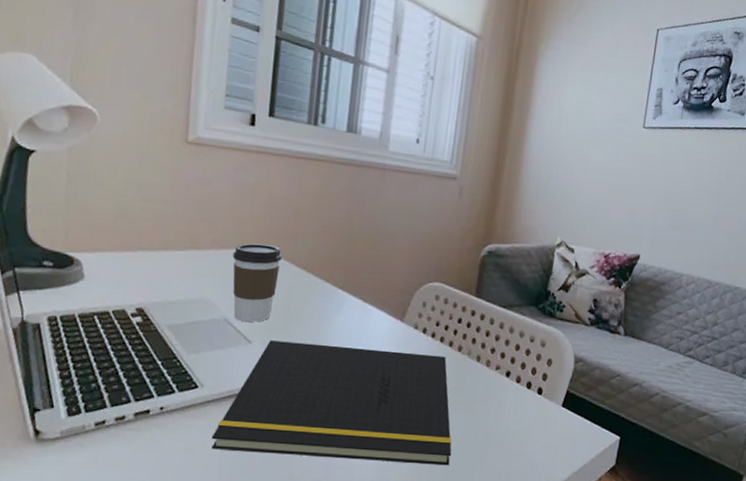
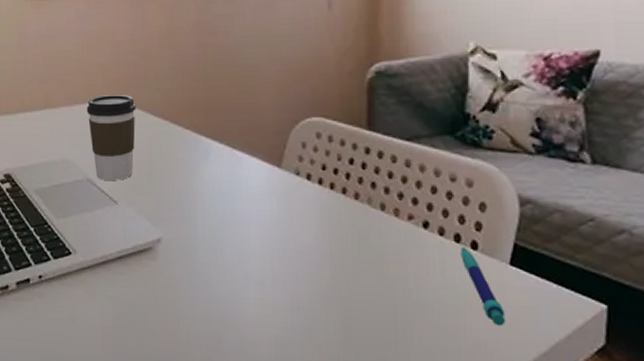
notepad: present [211,340,452,466] -> none [91,199,365,342]
pen: none [529,392,554,452] -> present [461,246,506,326]

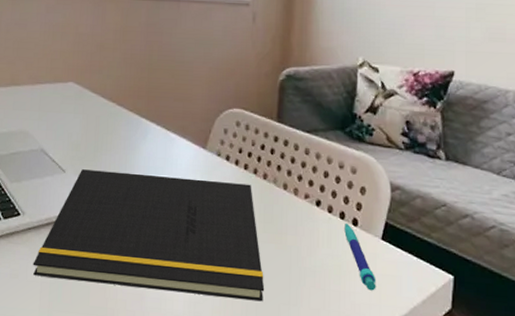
coffee cup: present [86,94,136,180] -> none [46,77,90,152]
notepad: none [91,199,365,342] -> present [33,169,265,302]

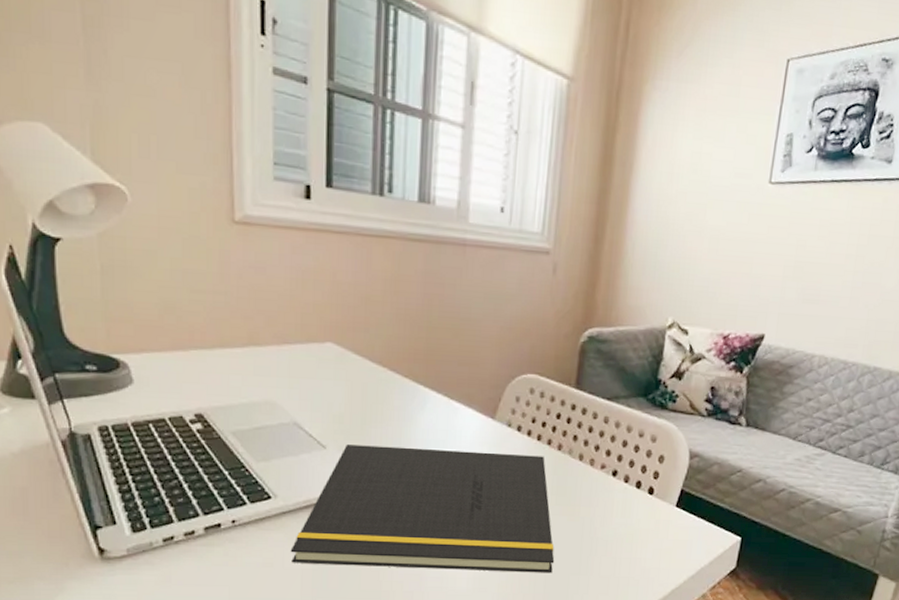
pen: present [344,223,376,291] -> none [639,492,668,556]

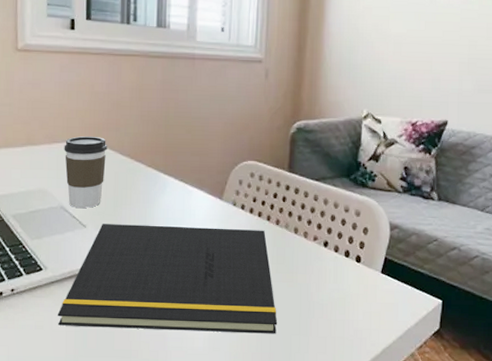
coffee cup: none [297,336,353,425] -> present [64,136,107,208]

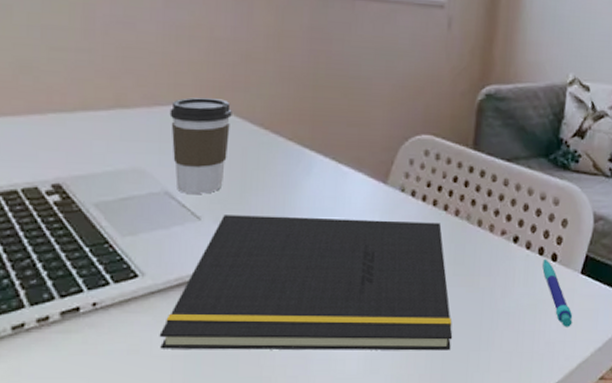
pen: none [349,260,376,318] -> present [542,259,573,327]

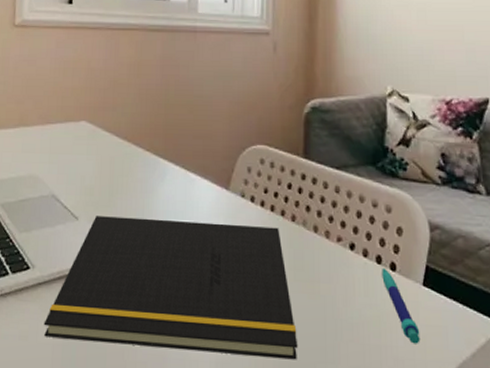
coffee cup: present [169,97,232,194] -> none [57,116,103,197]

